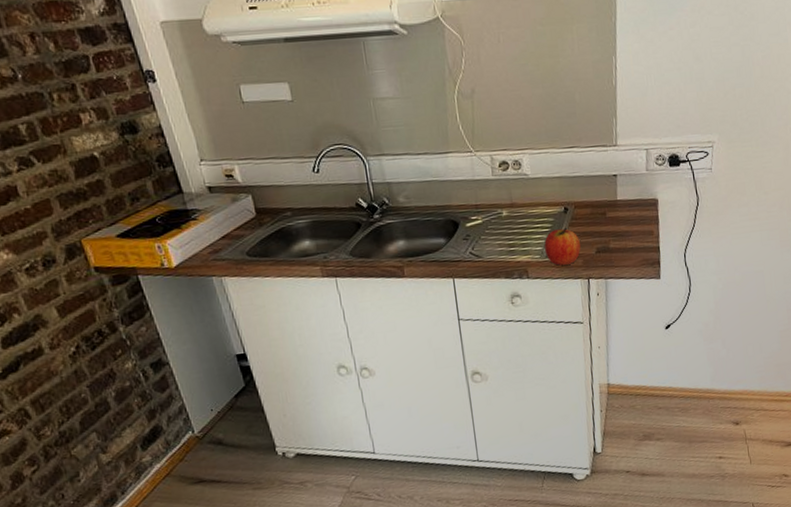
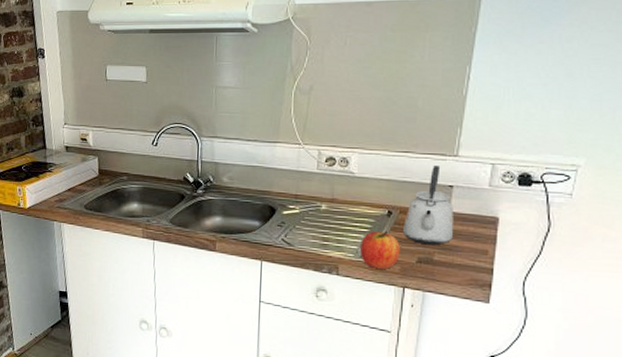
kettle: none [579,157,623,235] -> present [403,166,455,246]

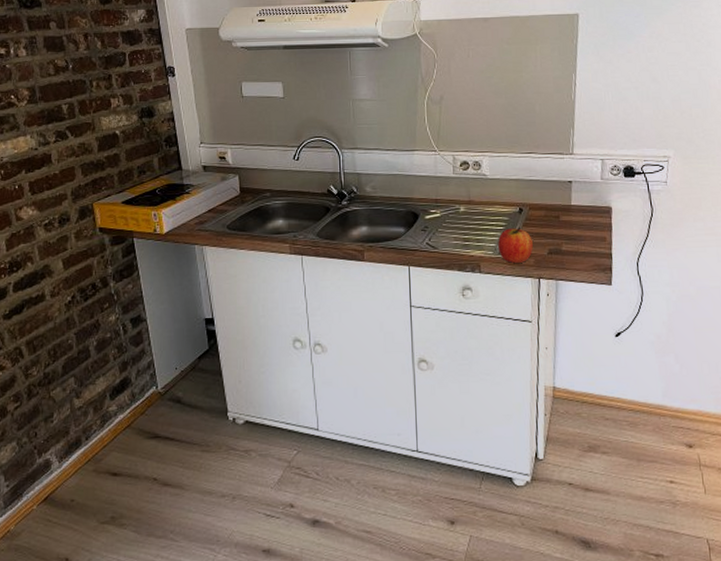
kettle: present [403,166,455,246] -> none [533,164,576,237]

